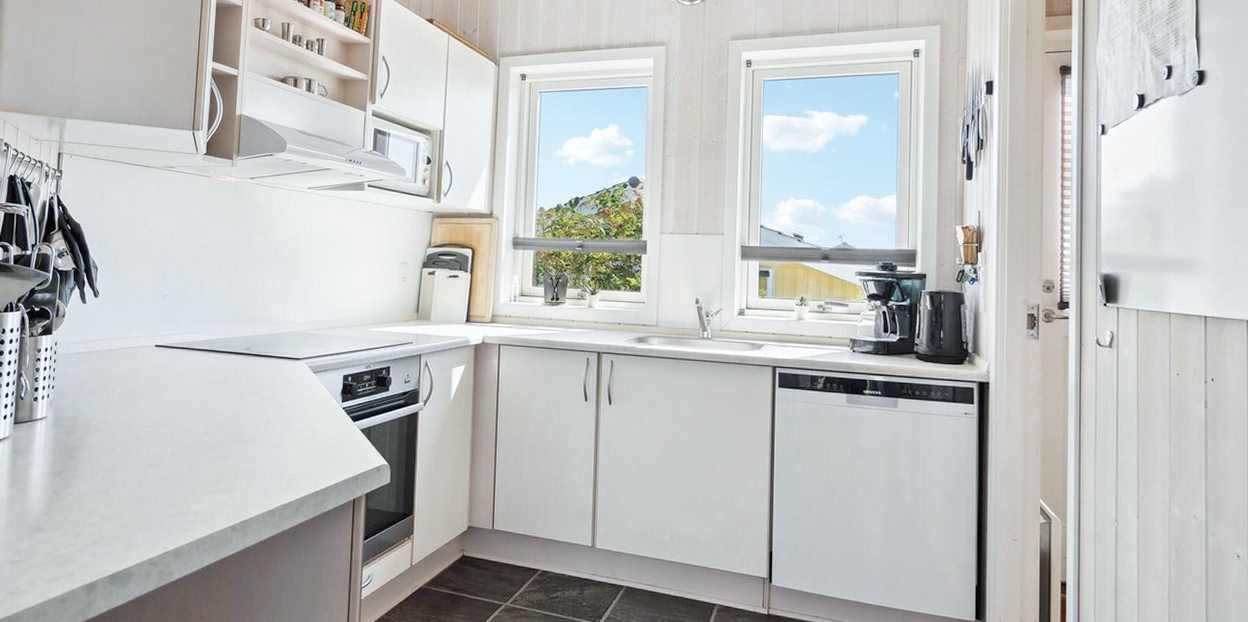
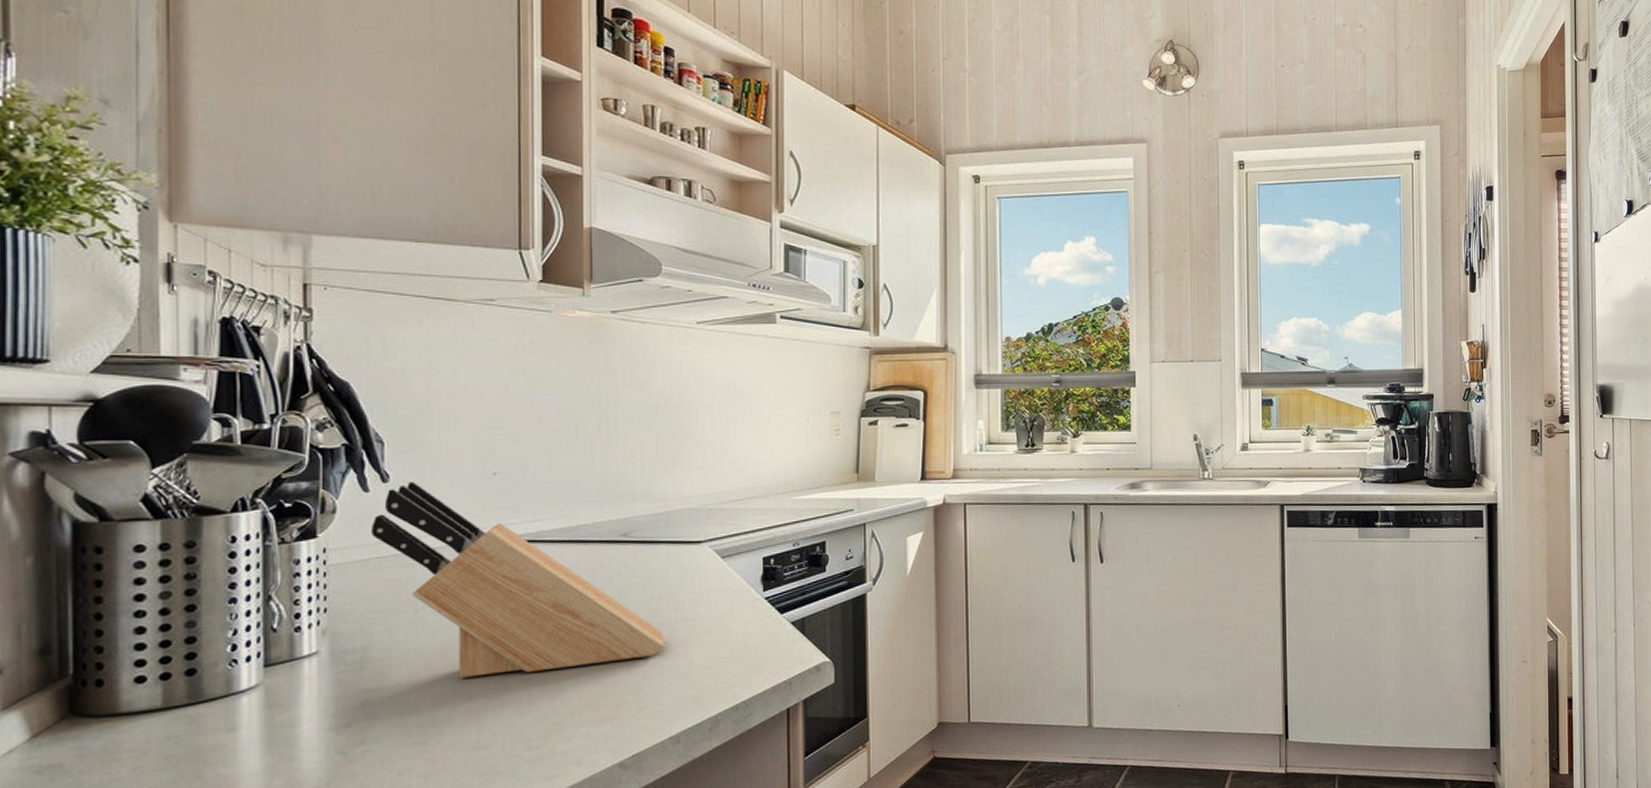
knife block: none [84,297,269,448] -> present [370,481,663,678]

